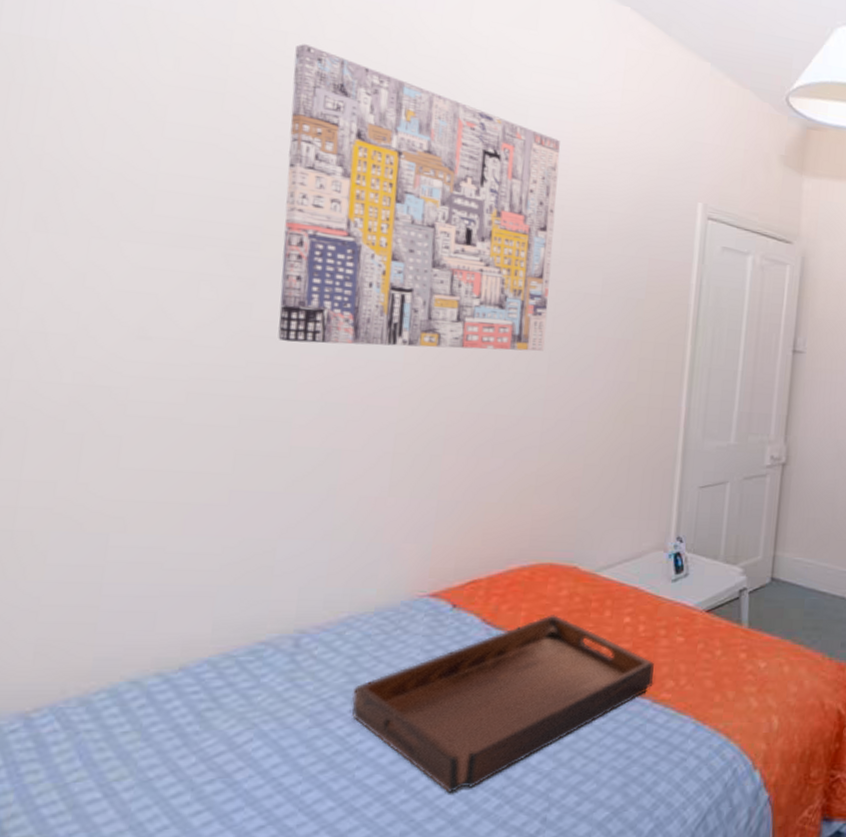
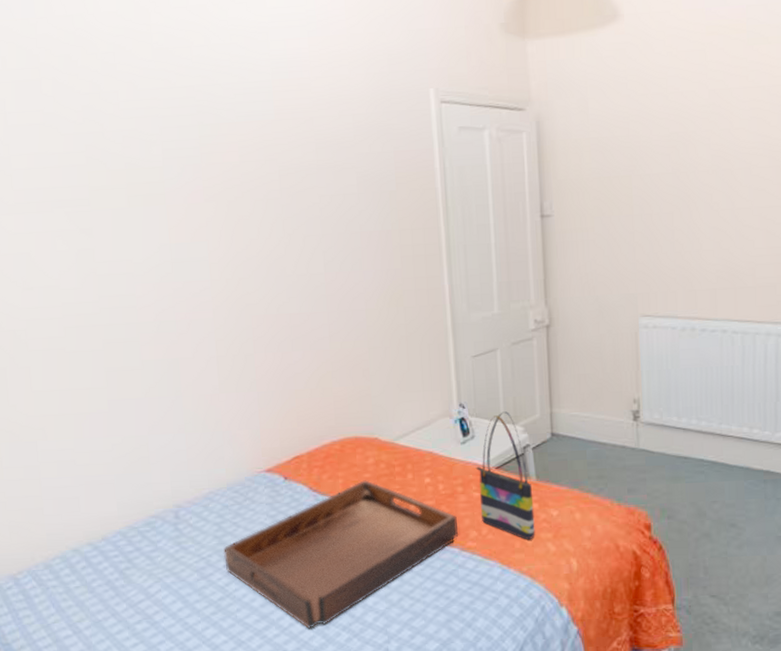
wall art: present [278,44,561,351] -> none [81,22,318,276]
tote bag: none [682,550,742,694] -> present [475,411,535,540]

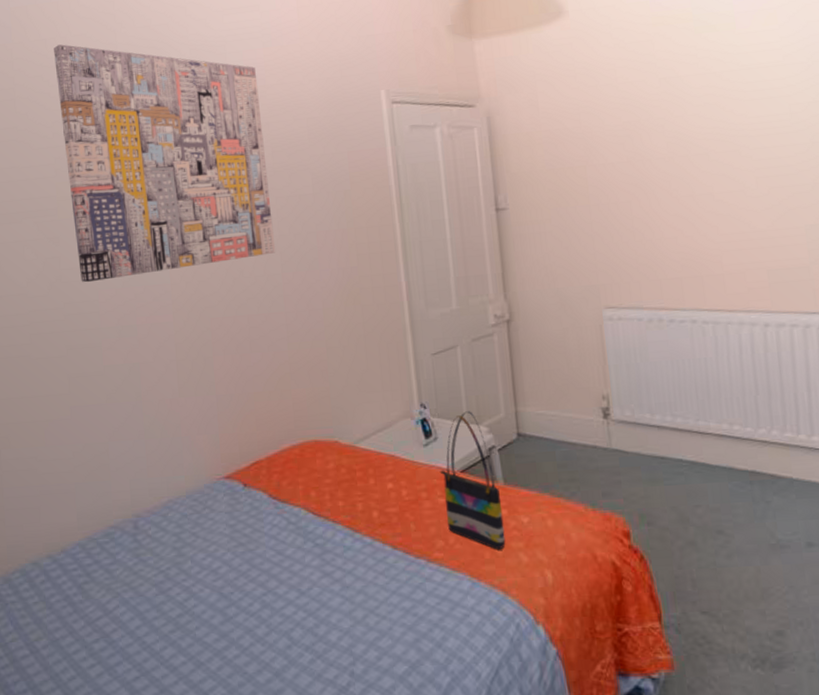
wall art: none [81,22,318,276] -> present [54,44,275,283]
serving tray: present [223,480,458,629] -> none [182,486,424,649]

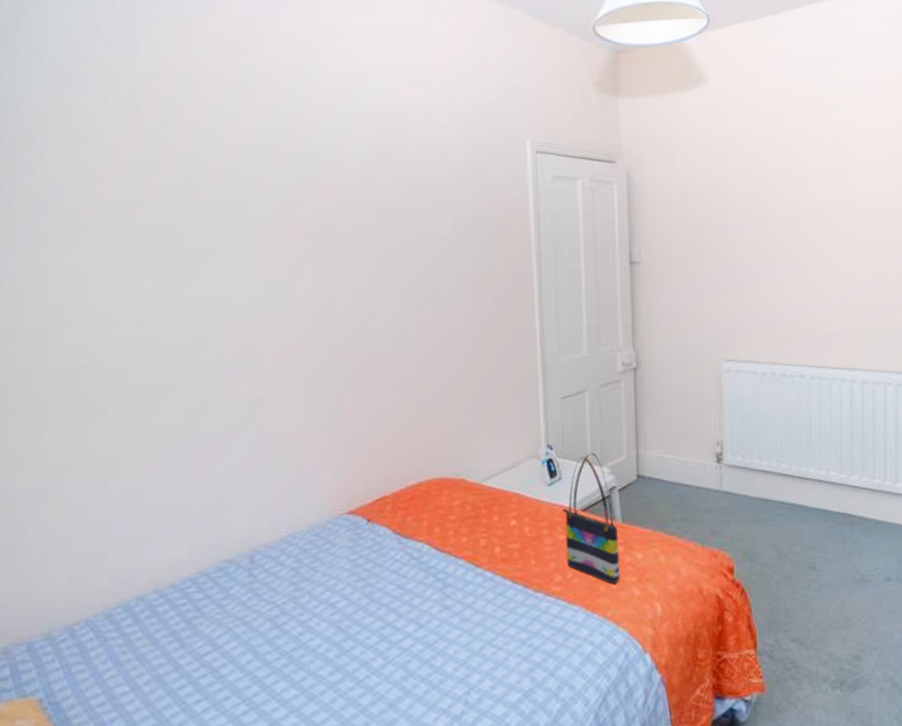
wall art: present [54,44,275,283] -> none [186,63,412,312]

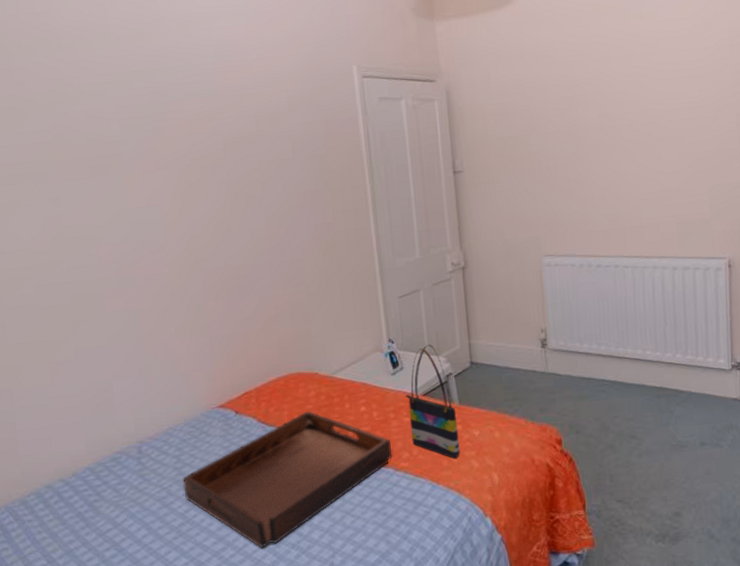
serving tray: none [299,522,543,681] -> present [182,411,392,548]

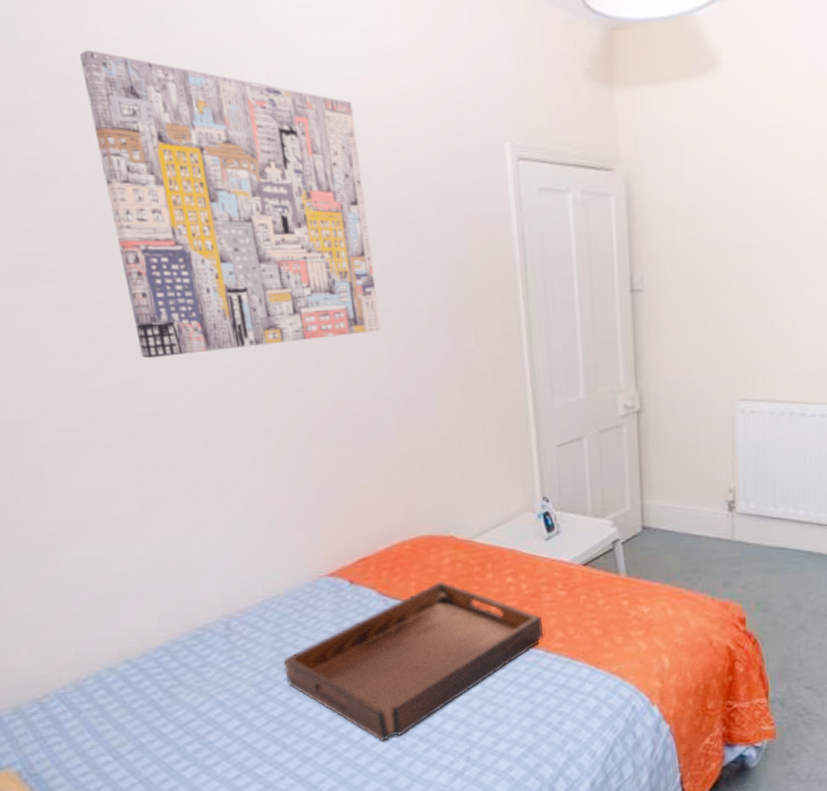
wall art: none [46,17,260,239] -> present [80,50,380,359]
tote bag: present [405,344,460,459] -> none [561,504,626,639]

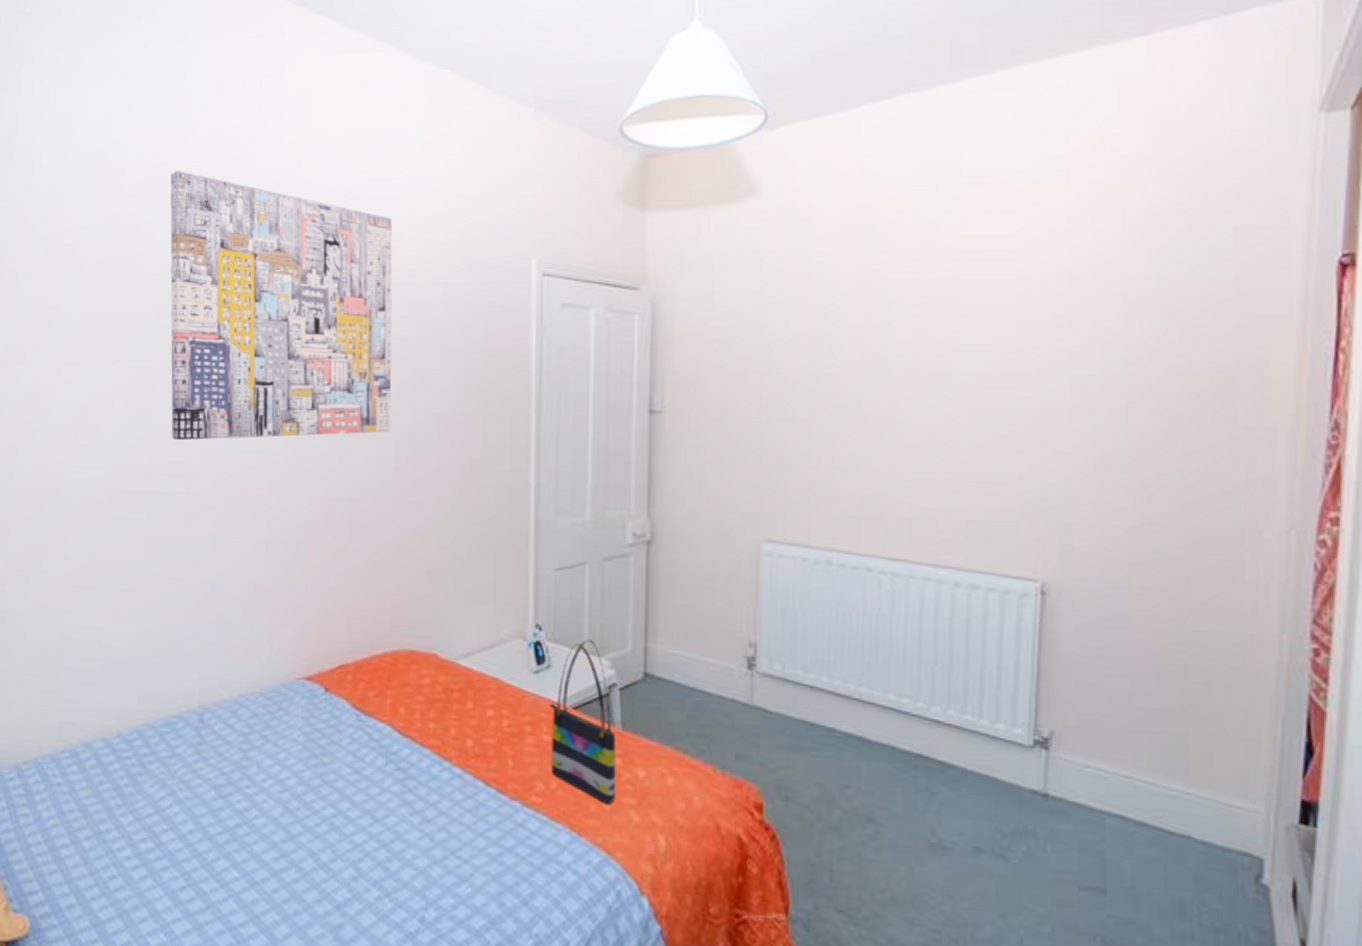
serving tray: present [283,581,543,741] -> none [246,703,521,878]
tote bag: none [561,504,626,639] -> present [548,639,616,804]

